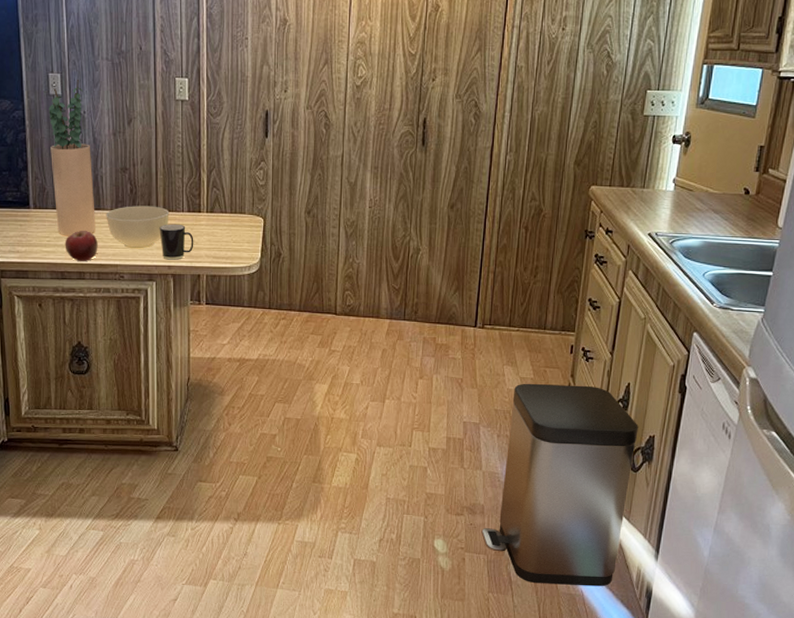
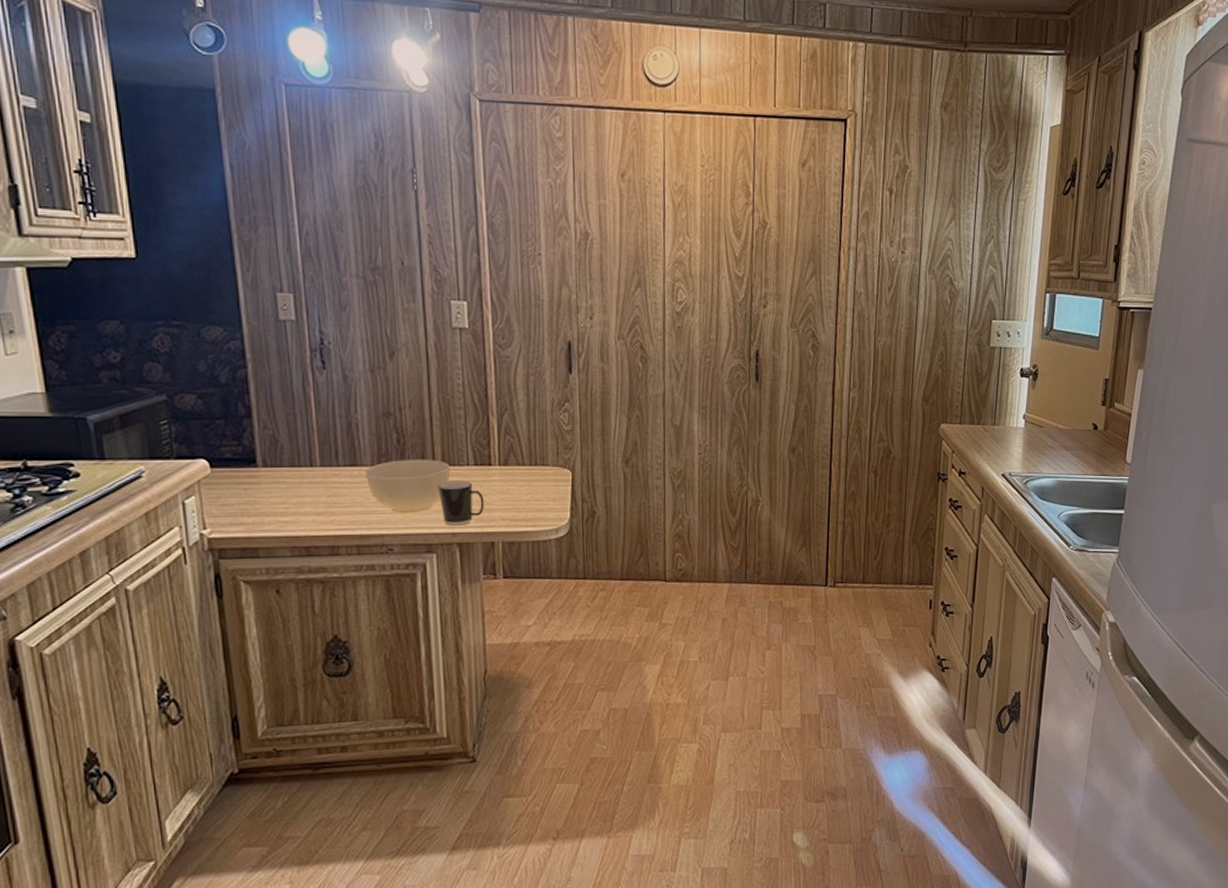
vase: present [49,80,97,237] -> none [278,302,353,502]
fruit: present [65,230,98,261] -> none [309,492,356,532]
pedal bin: present [481,383,638,587] -> none [845,643,1003,869]

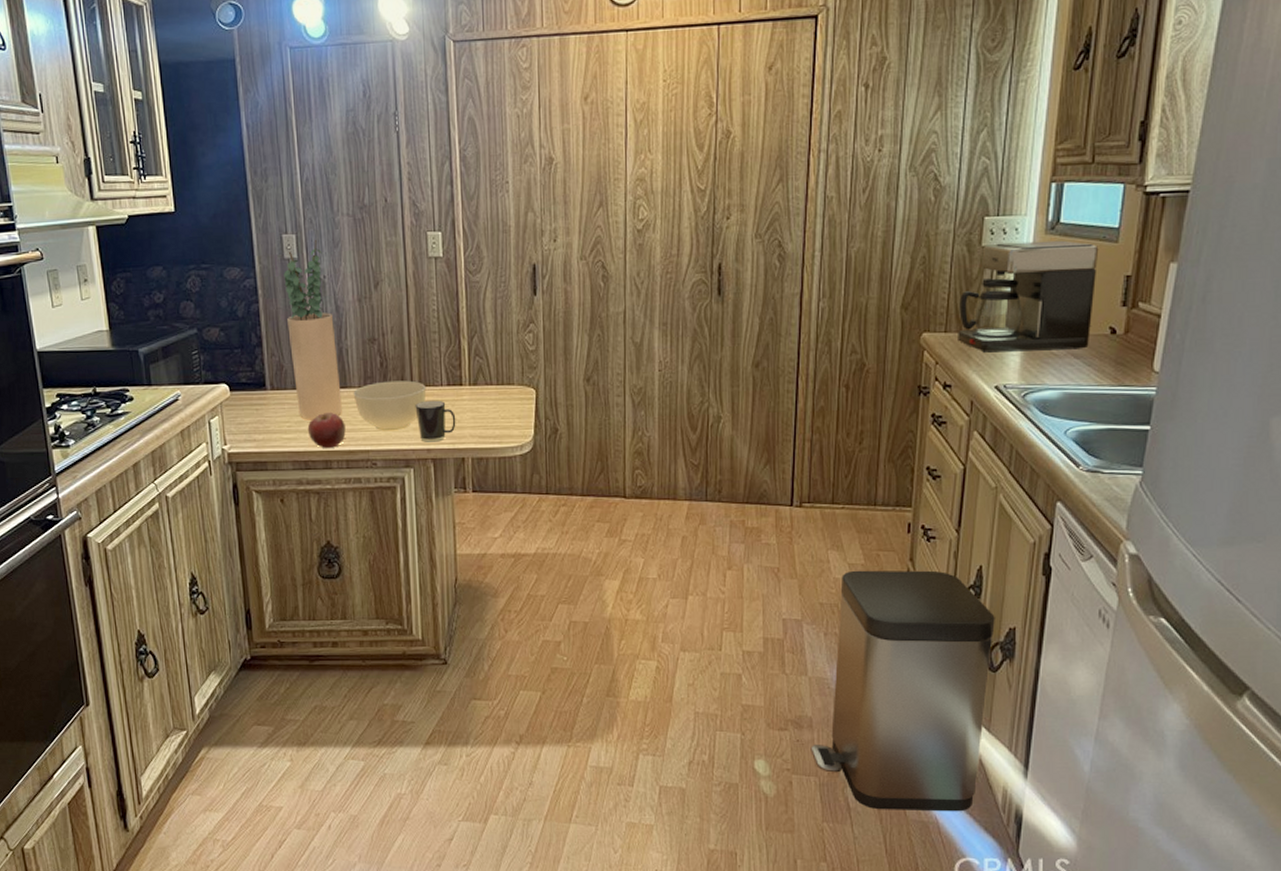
vase: none [278,302,353,502] -> present [284,240,343,420]
fruit: none [309,492,356,532] -> present [307,412,346,448]
pedal bin: none [845,643,1003,869] -> present [810,570,995,812]
coffee maker: none [971,345,1083,443] -> present [958,240,1098,353]

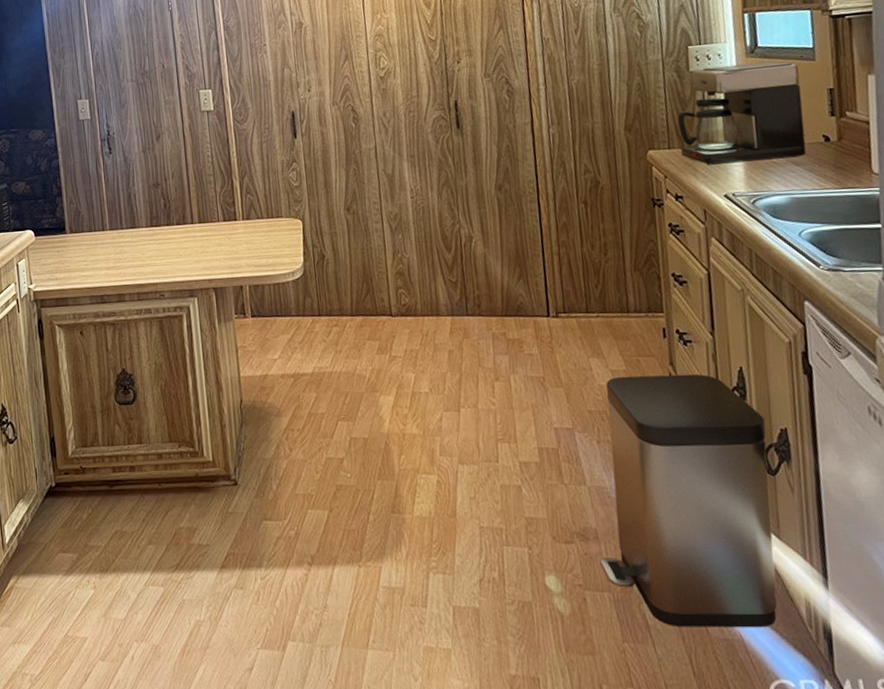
vase: present [284,240,343,420] -> none [79,103,133,259]
fruit: present [307,412,346,448] -> none [102,250,136,283]
bowl: present [353,380,426,430] -> none [141,218,205,264]
mug: present [415,400,456,442] -> none [196,234,233,273]

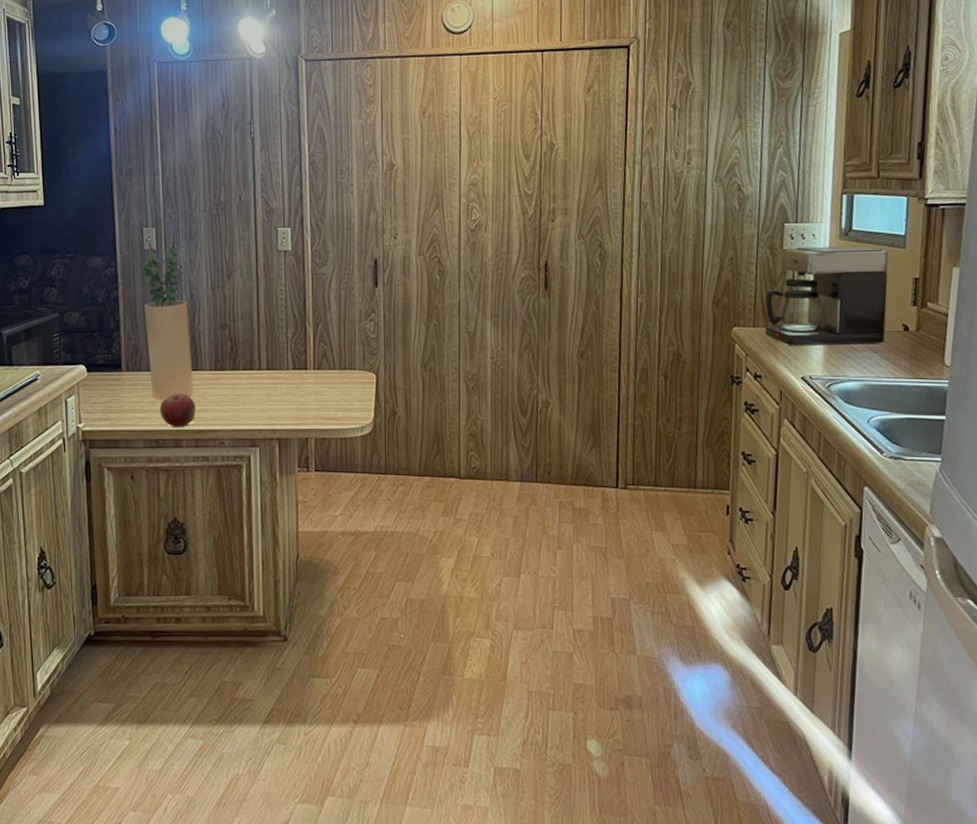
vase: none [79,103,133,259] -> present [143,233,194,401]
fruit: none [102,250,136,283] -> present [159,393,196,427]
pedal bin: present [599,373,777,628] -> none [641,550,813,794]

